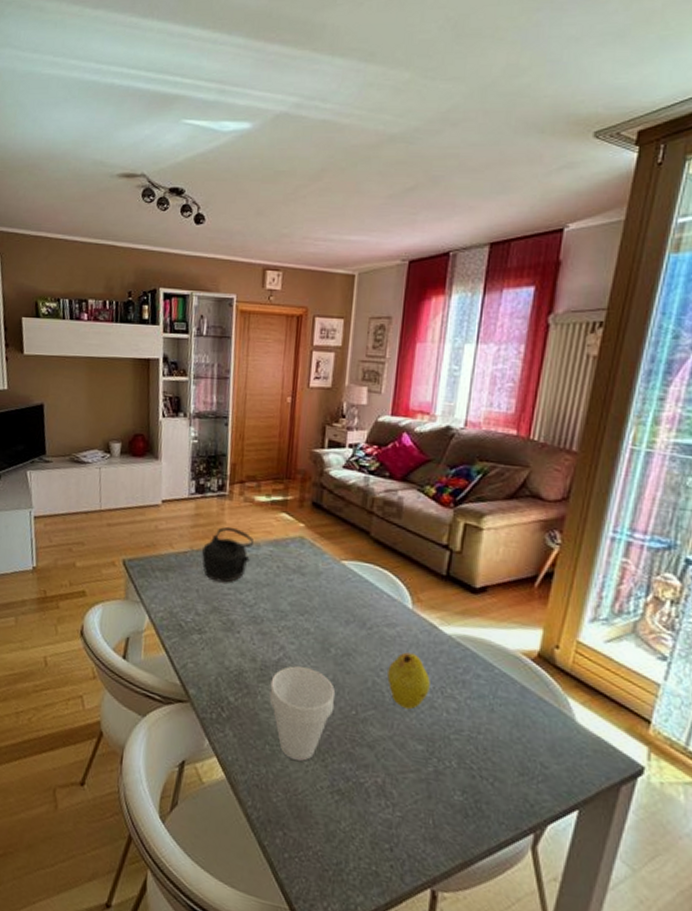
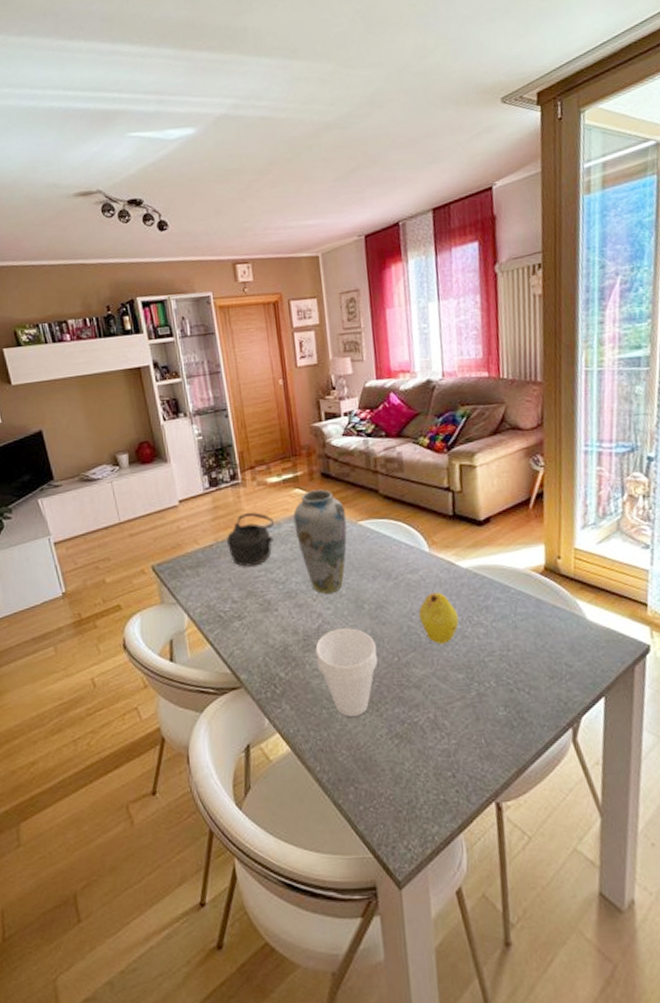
vase: none [273,517,331,629] -> present [293,489,347,594]

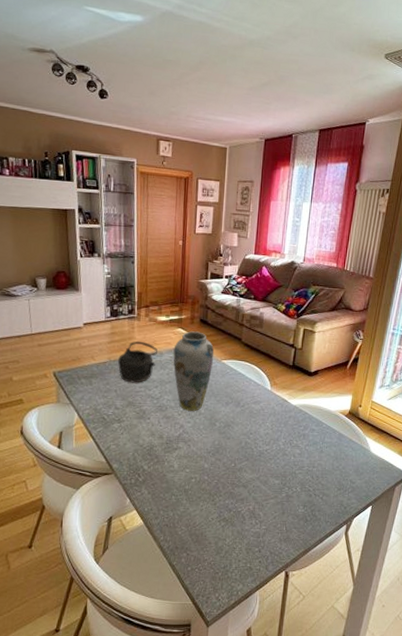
cup: present [315,628,379,717] -> none [173,438,220,503]
fruit: present [419,592,459,645] -> none [255,420,283,458]

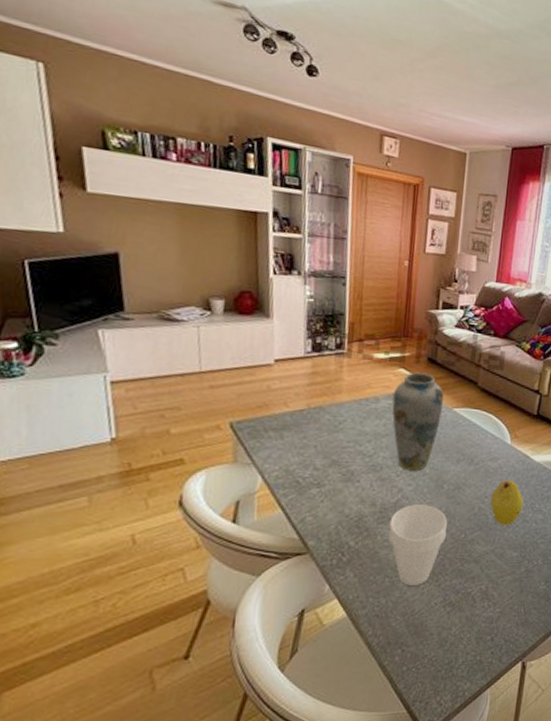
teapot: present [118,341,158,383] -> none [320,383,374,437]
cup: none [173,438,220,503] -> present [388,505,447,585]
fruit: none [255,420,283,458] -> present [490,480,524,526]

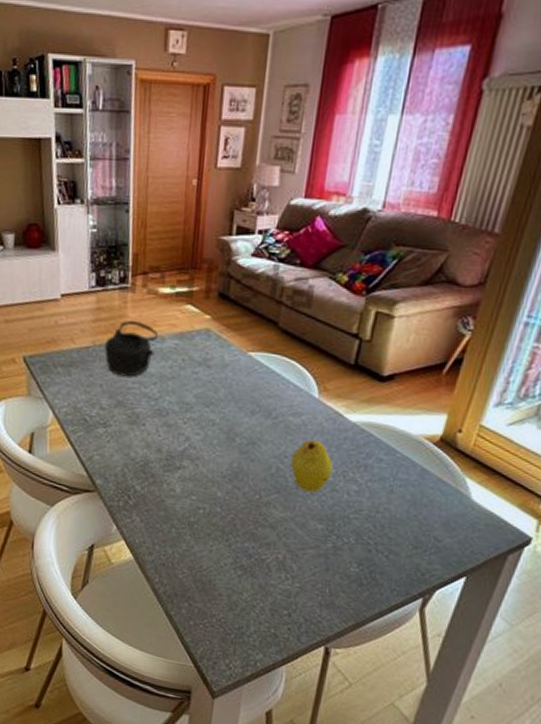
teapot: none [320,383,374,437] -> present [105,320,159,377]
cup: present [388,505,447,585] -> none [175,455,239,542]
vase: present [392,372,444,471] -> none [178,309,238,420]

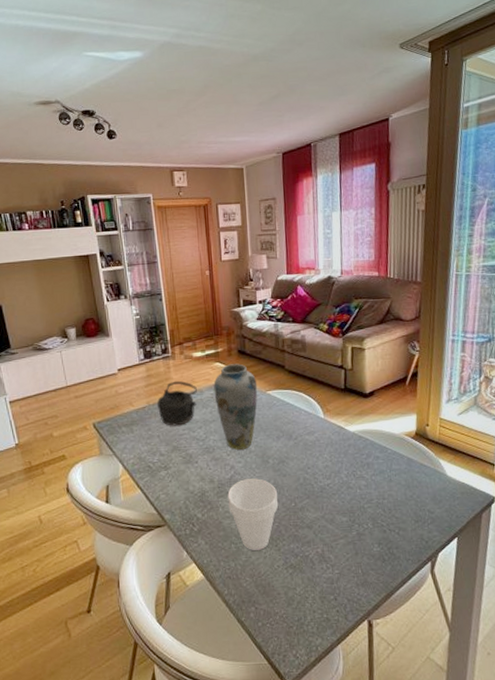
cup: none [175,455,239,542] -> present [227,478,279,550]
vase: none [178,309,238,420] -> present [213,363,258,450]
fruit: present [291,440,333,493] -> none [313,451,345,493]

